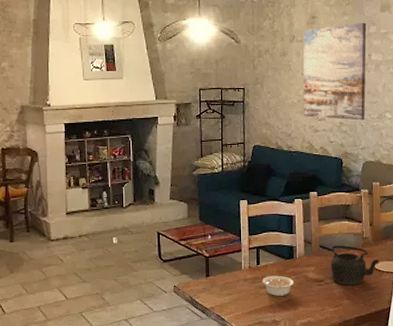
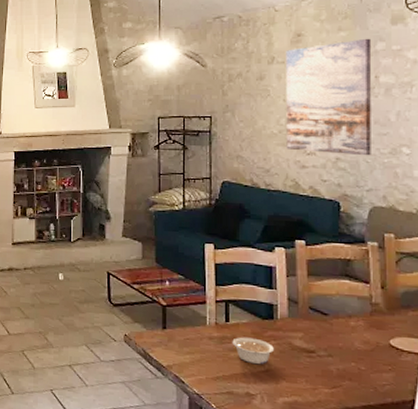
teapot: present [330,245,379,286] -> none [324,308,397,364]

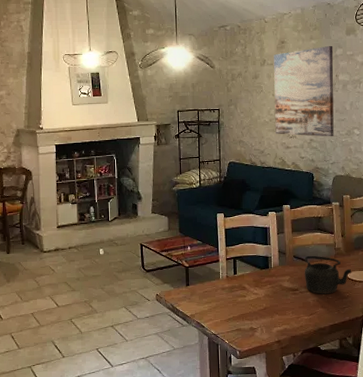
legume: present [232,337,274,365] -> none [239,284,269,305]
teapot: none [324,308,397,364] -> present [304,255,352,294]

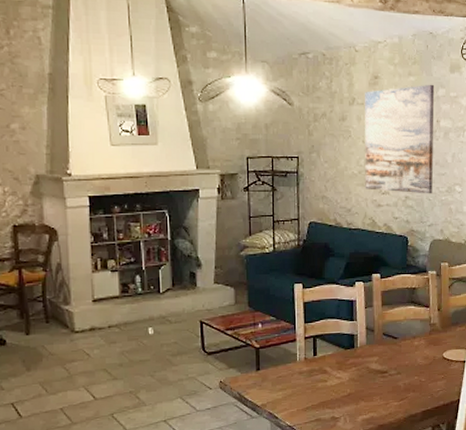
teapot: present [304,255,352,294] -> none [394,332,448,377]

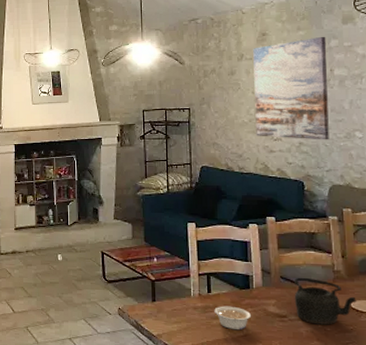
legume: none [320,367,354,391] -> present [214,306,251,330]
teapot: none [394,332,448,377] -> present [293,277,357,325]

